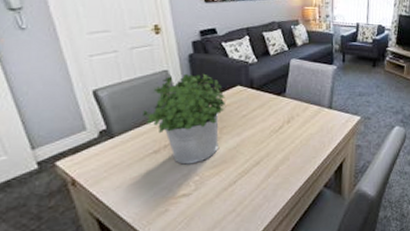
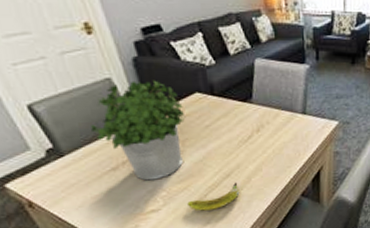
banana: none [217,170,267,198] -> present [187,182,240,211]

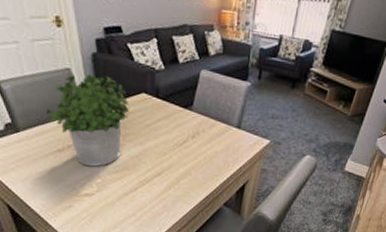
banana: present [187,182,240,211] -> none [118,181,168,204]

